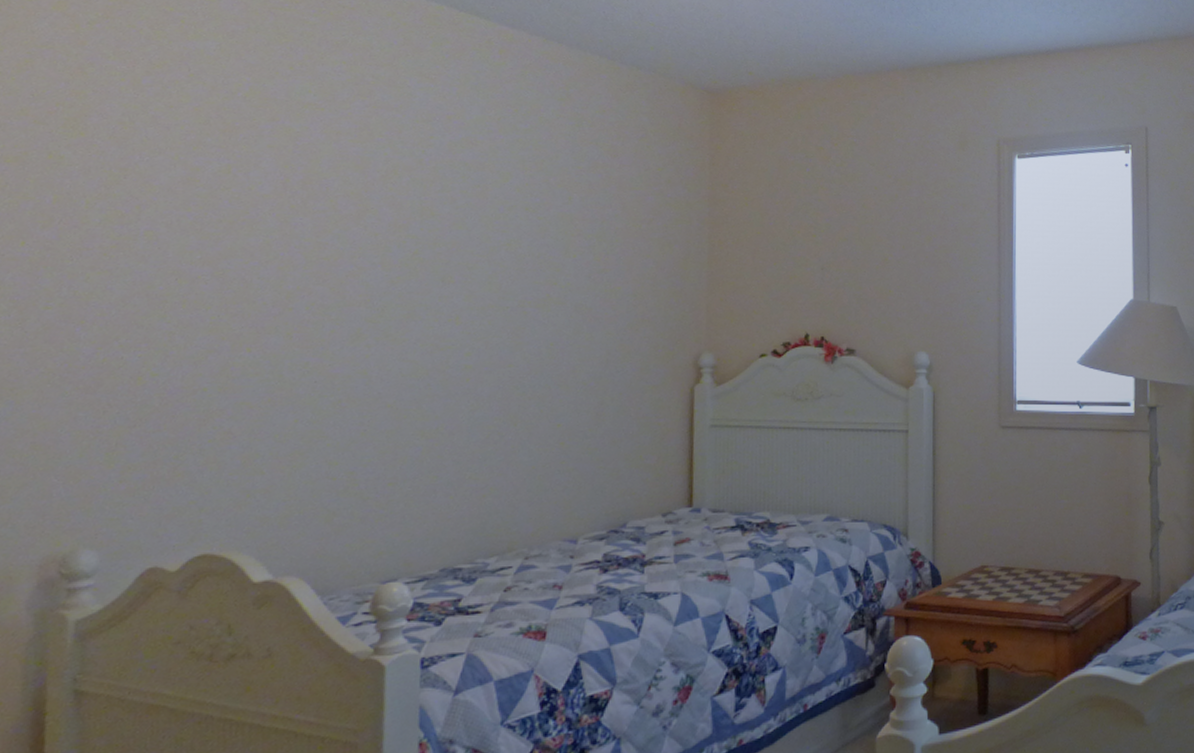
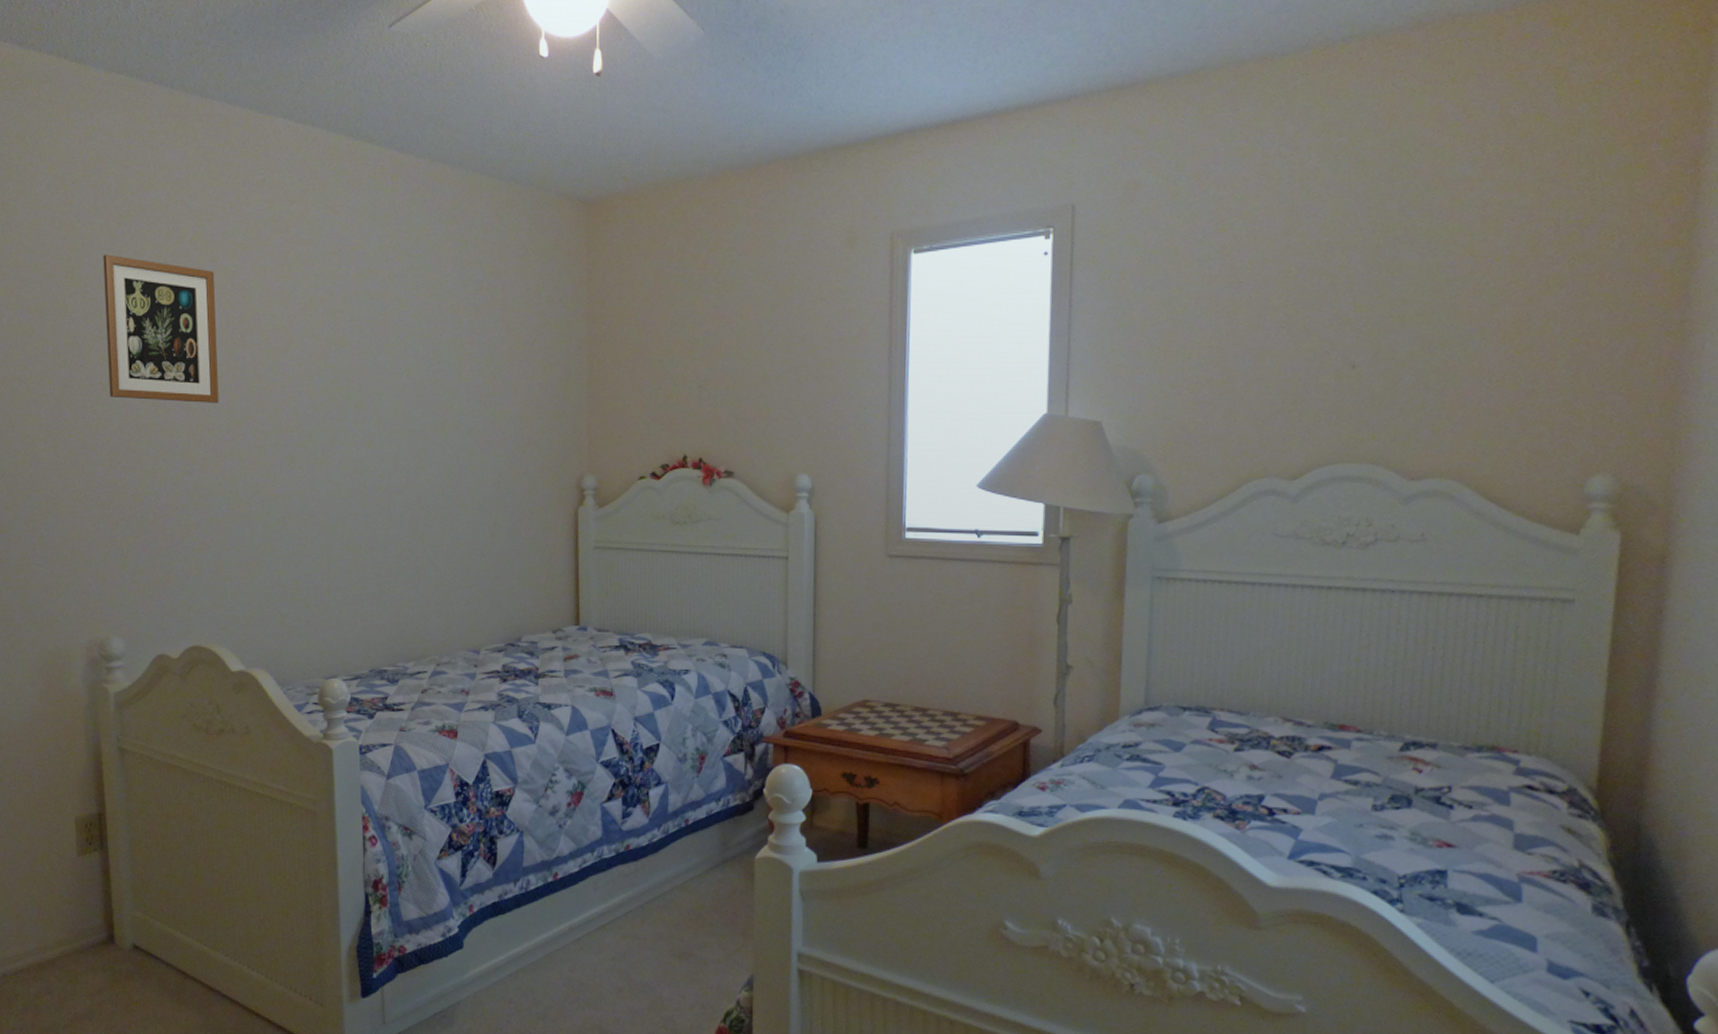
picture frame: none [111,103,273,273] -> present [103,254,219,403]

